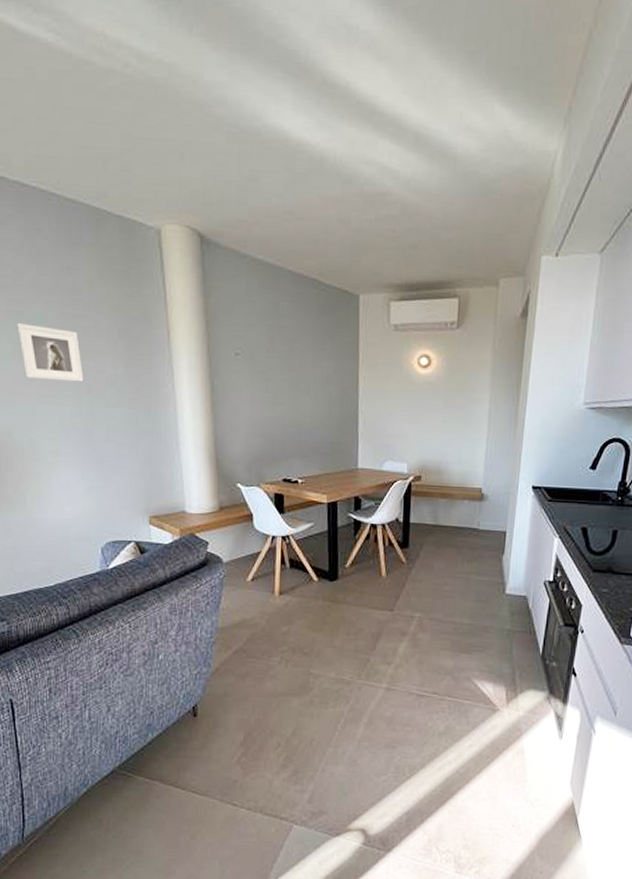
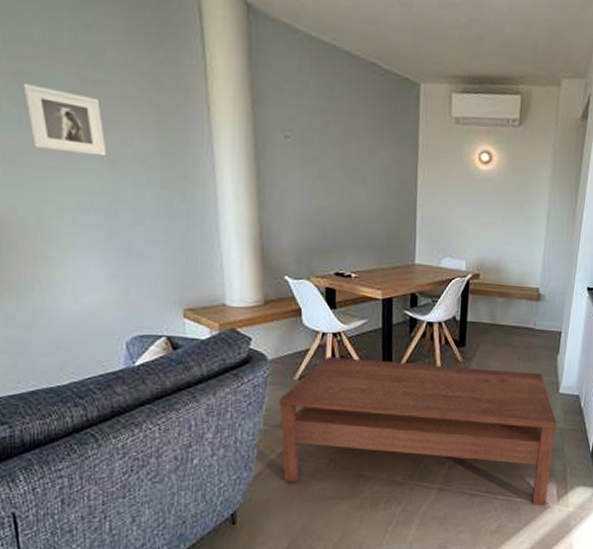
coffee table: none [234,559,504,709] -> present [279,357,557,506]

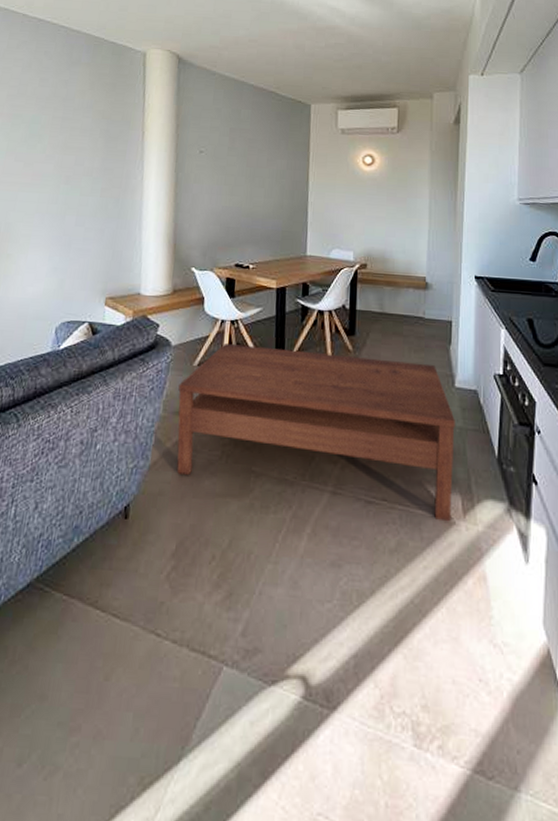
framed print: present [23,84,107,157] -> none [13,124,65,174]

